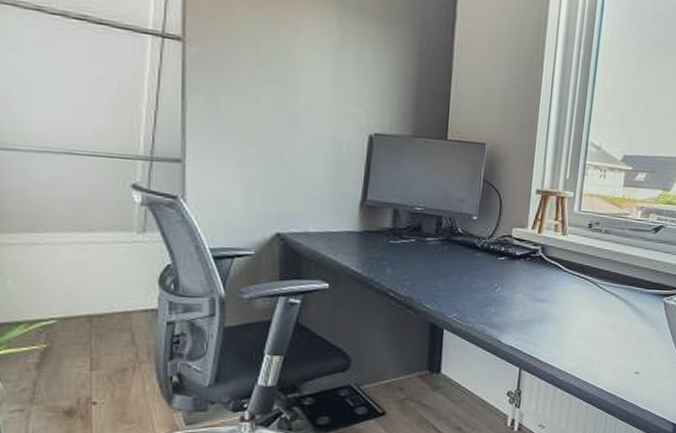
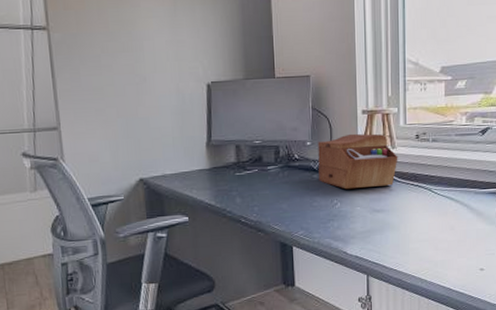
sewing box: none [481,213,568,275] -> present [318,133,398,190]

